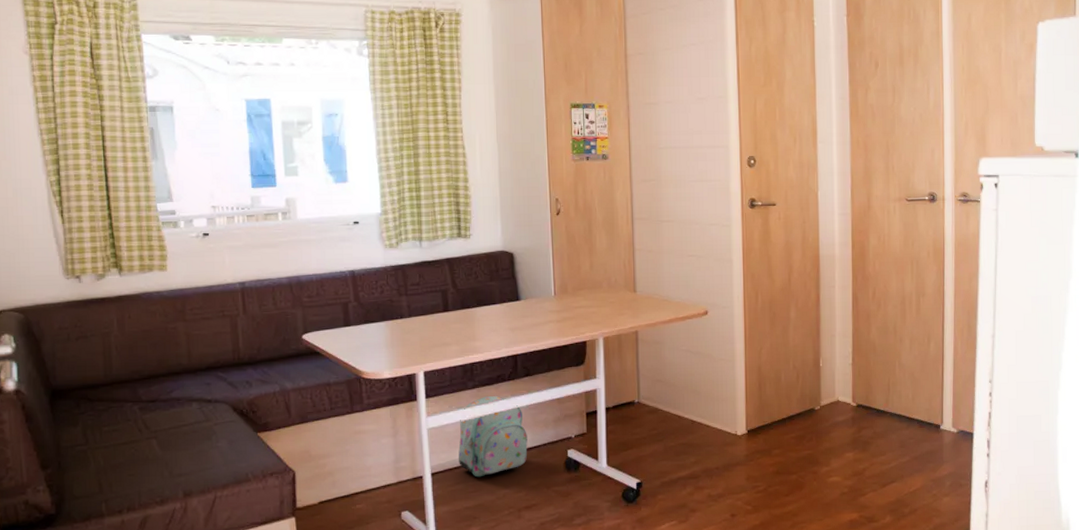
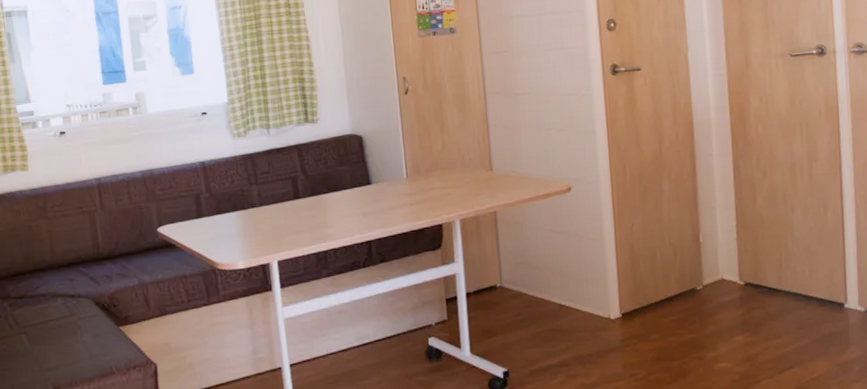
backpack: present [458,396,528,478] -> none [316,284,387,368]

